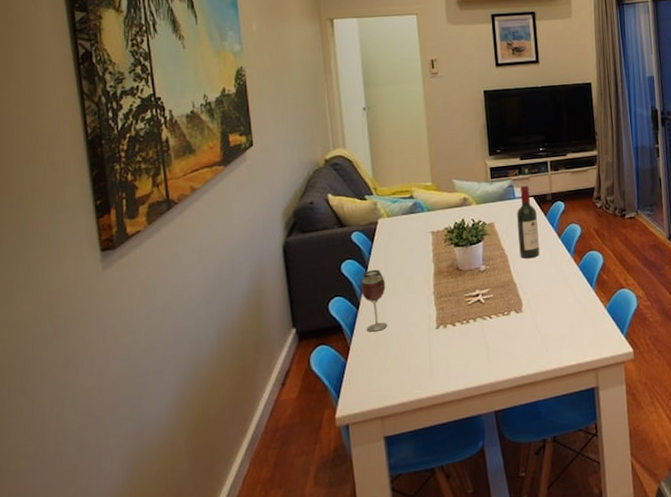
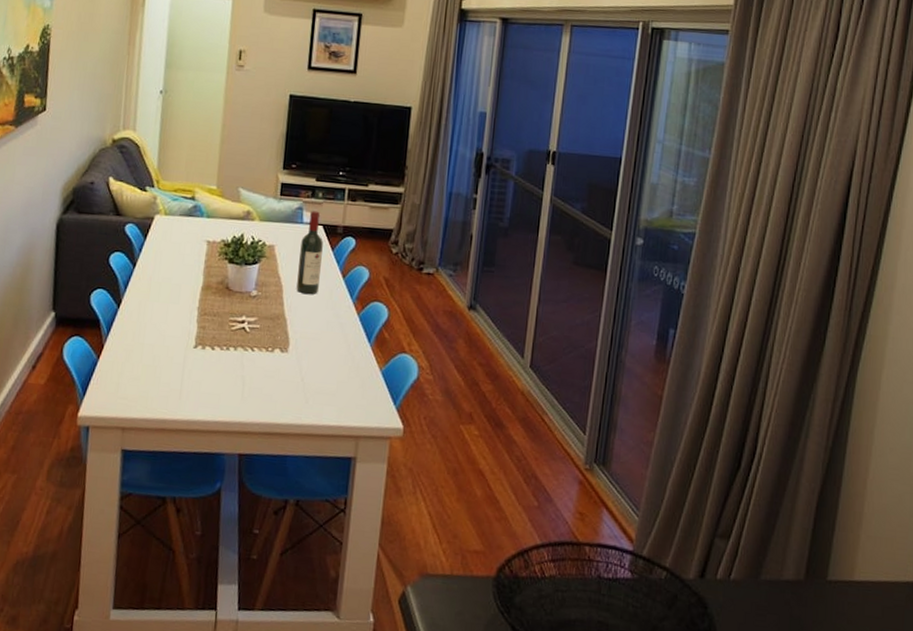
wineglass: present [360,269,387,332] -> none [124,268,151,336]

